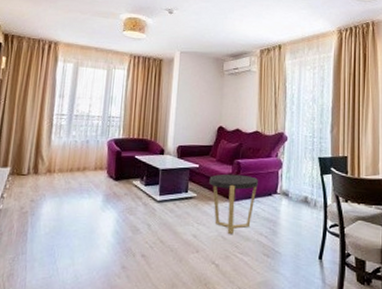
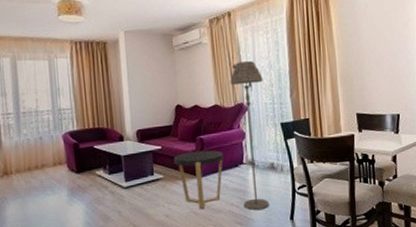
floor lamp: none [272,92,306,243] -> present [230,60,270,210]

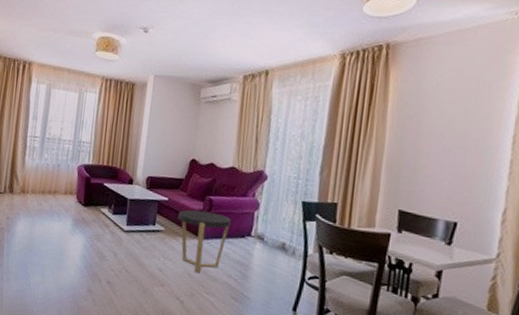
floor lamp: present [230,60,270,210] -> none [242,125,292,291]

